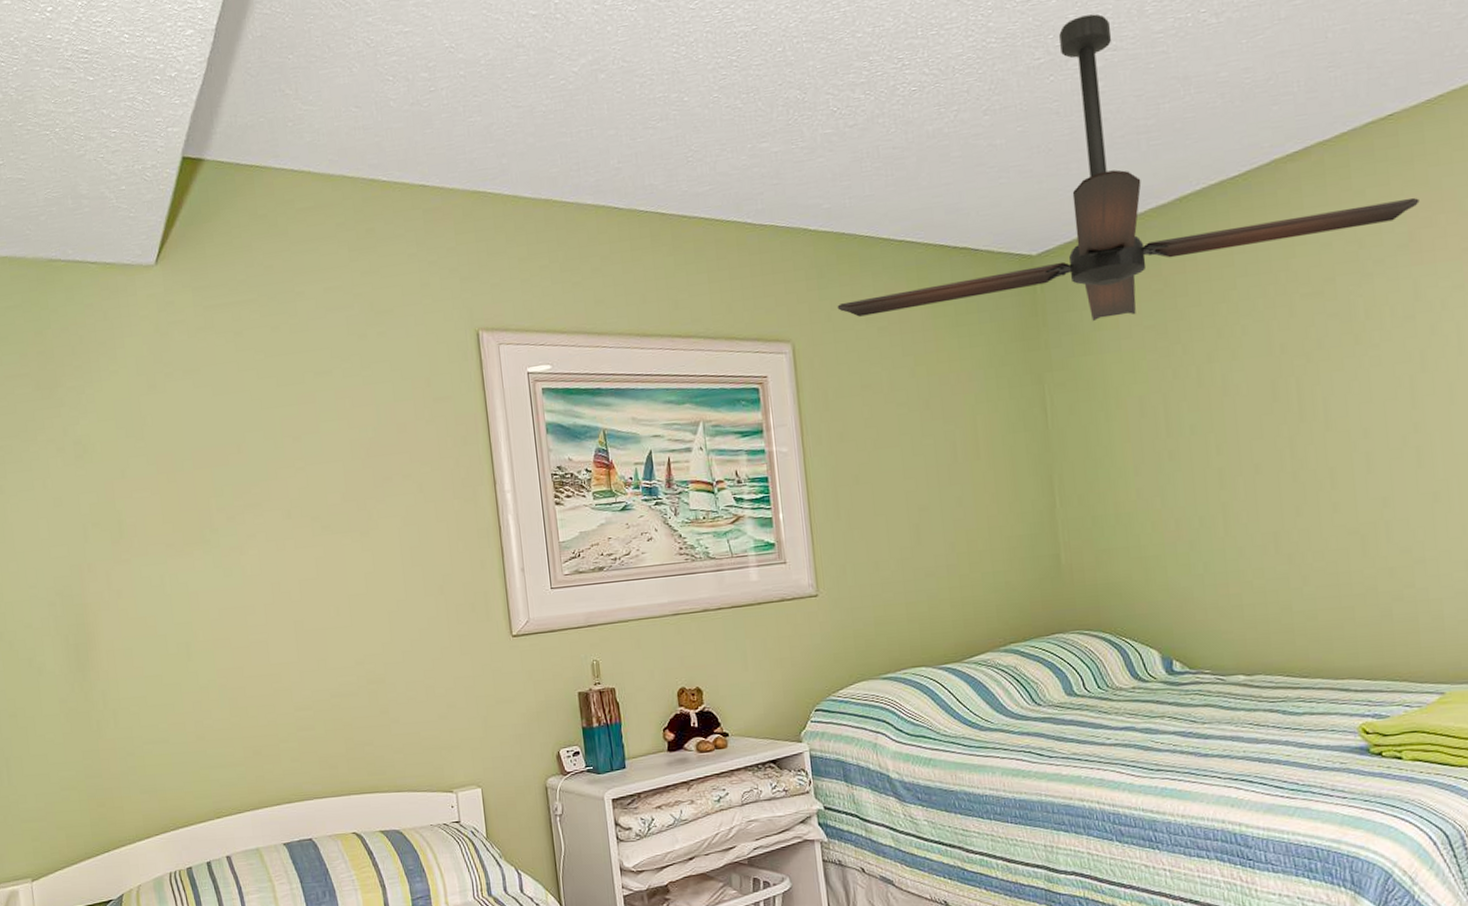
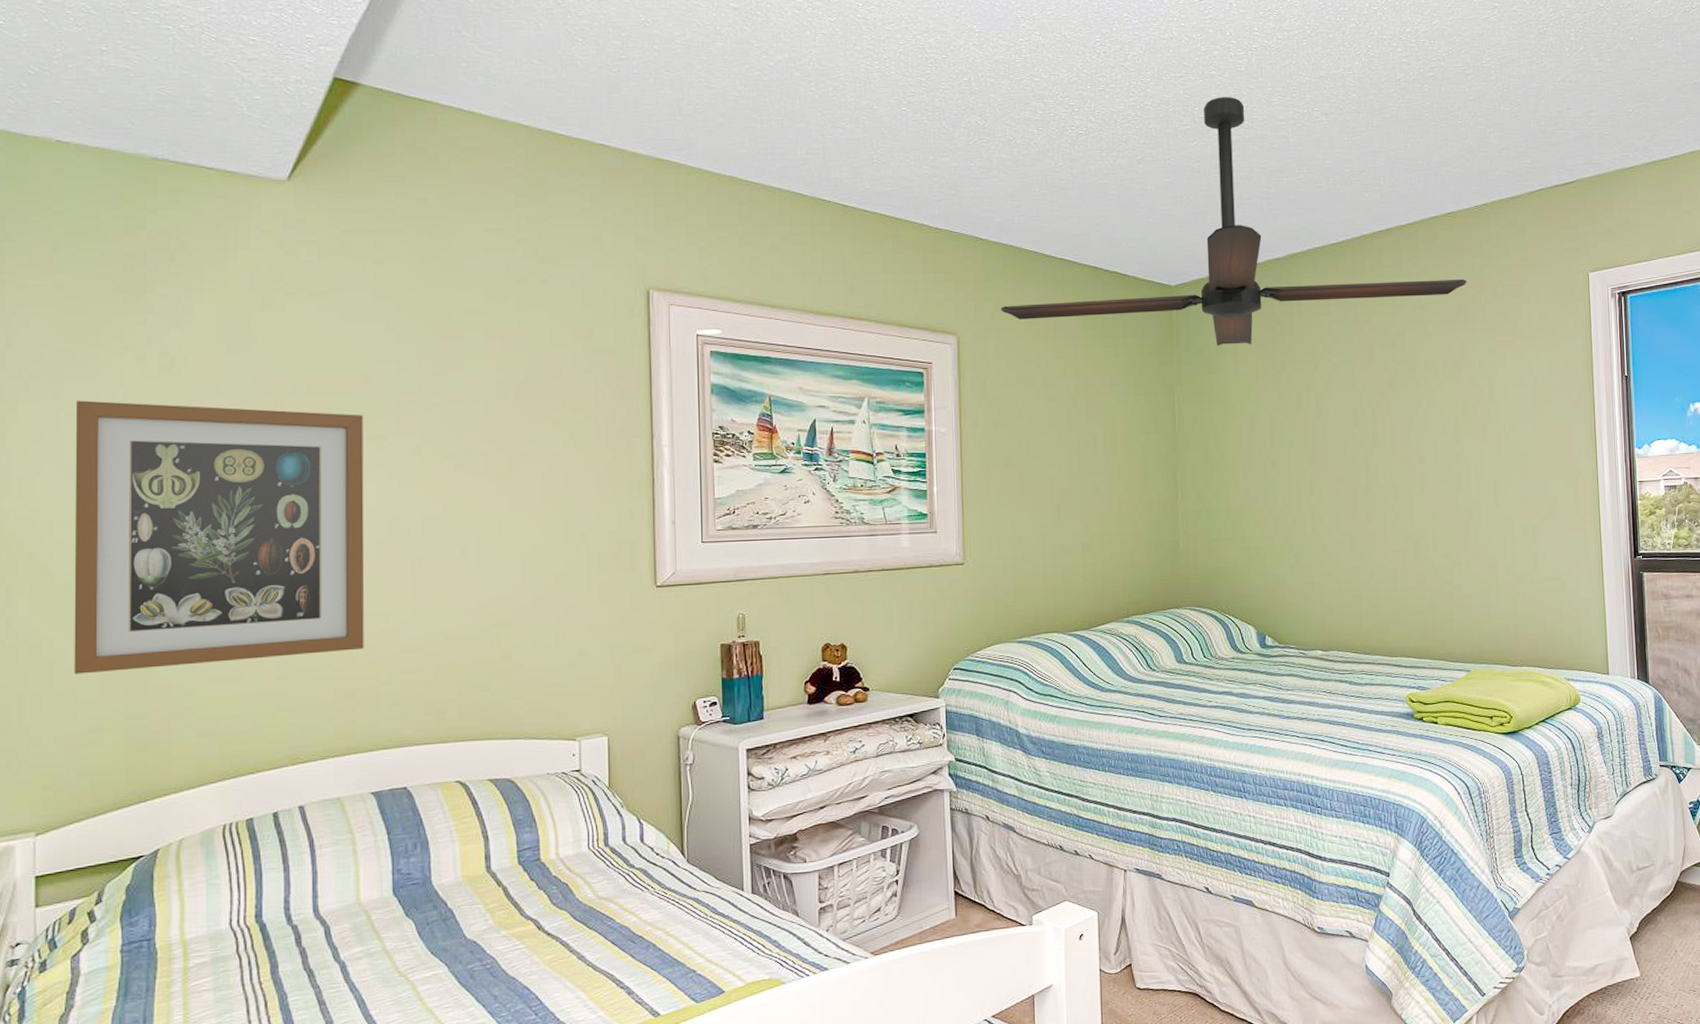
wall art: none [17,484,264,739] -> present [74,400,365,674]

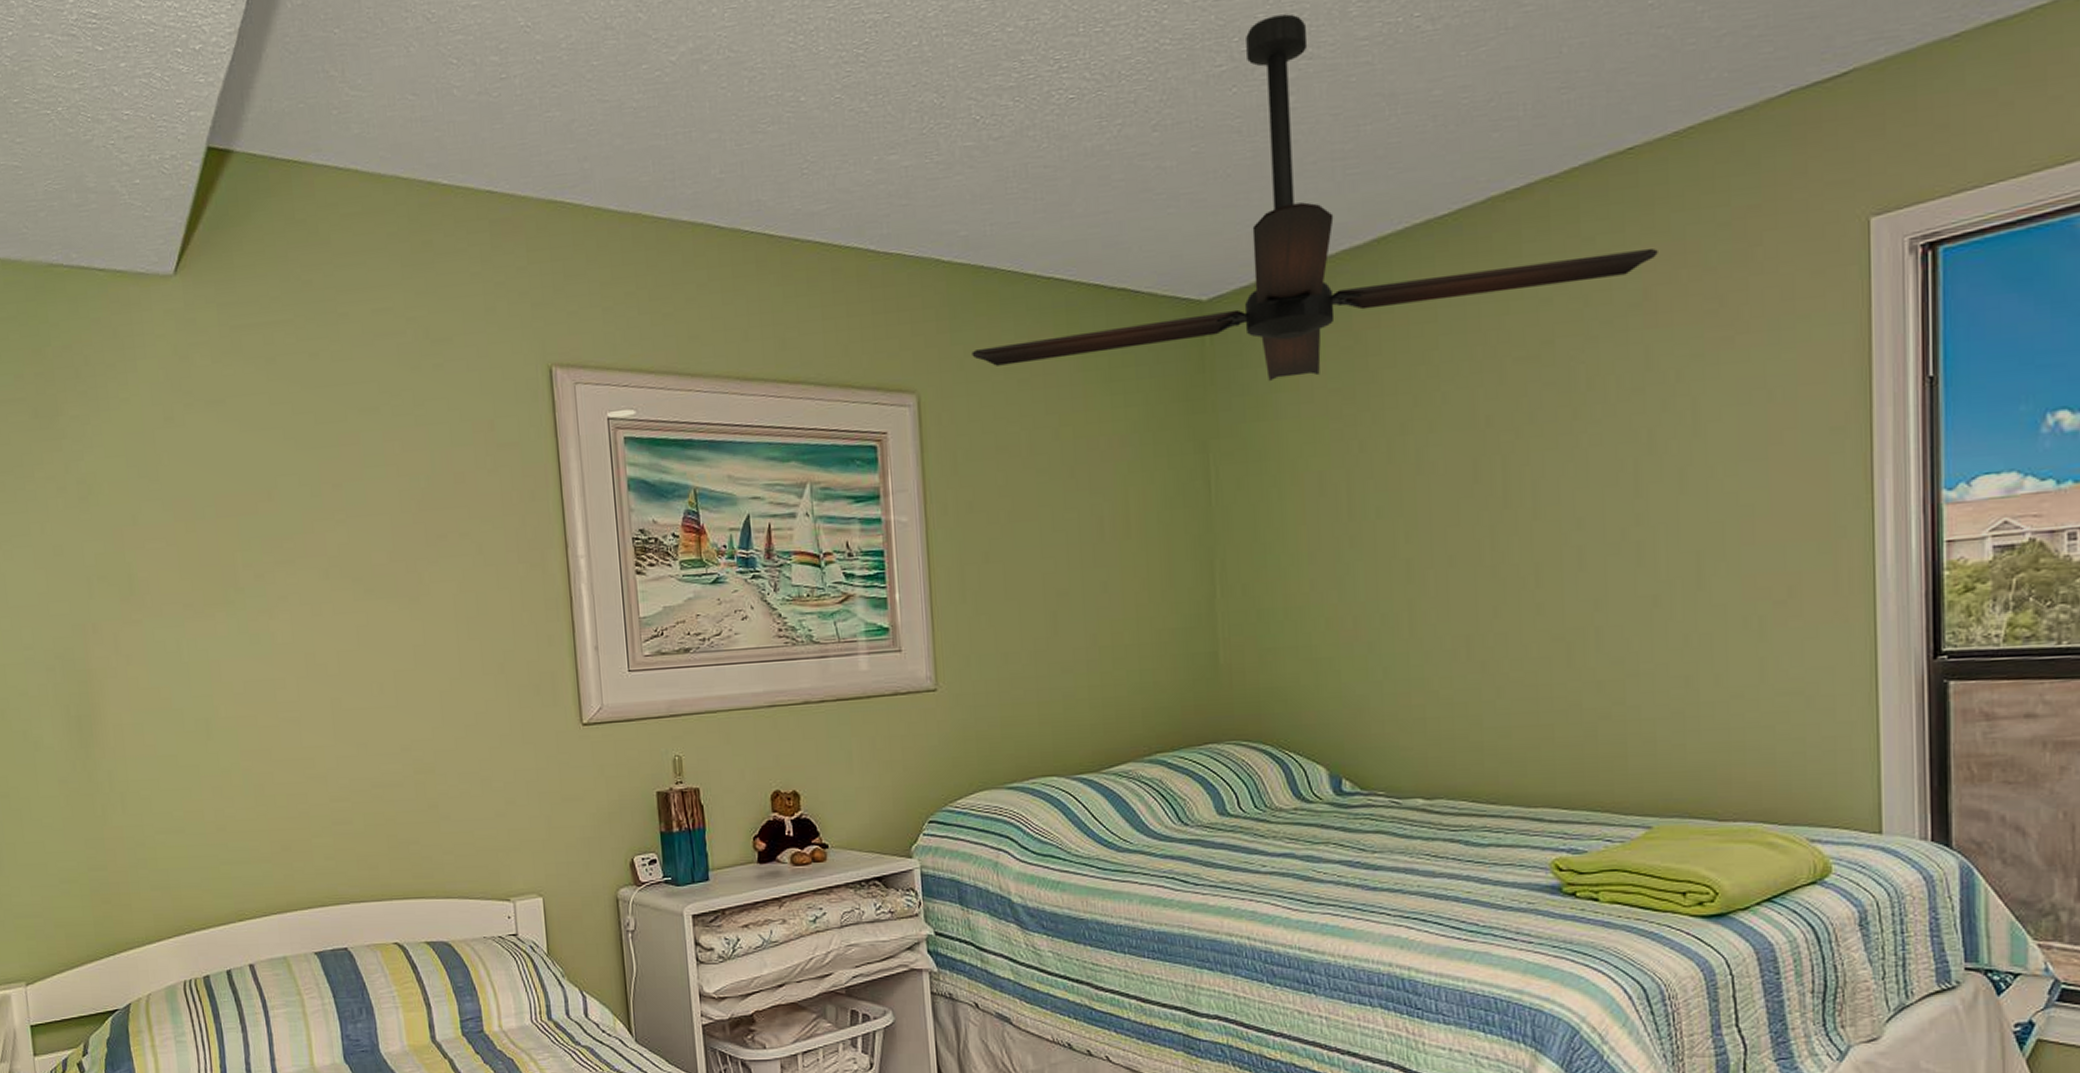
wall art: present [74,400,365,674] -> none [11,537,294,824]

